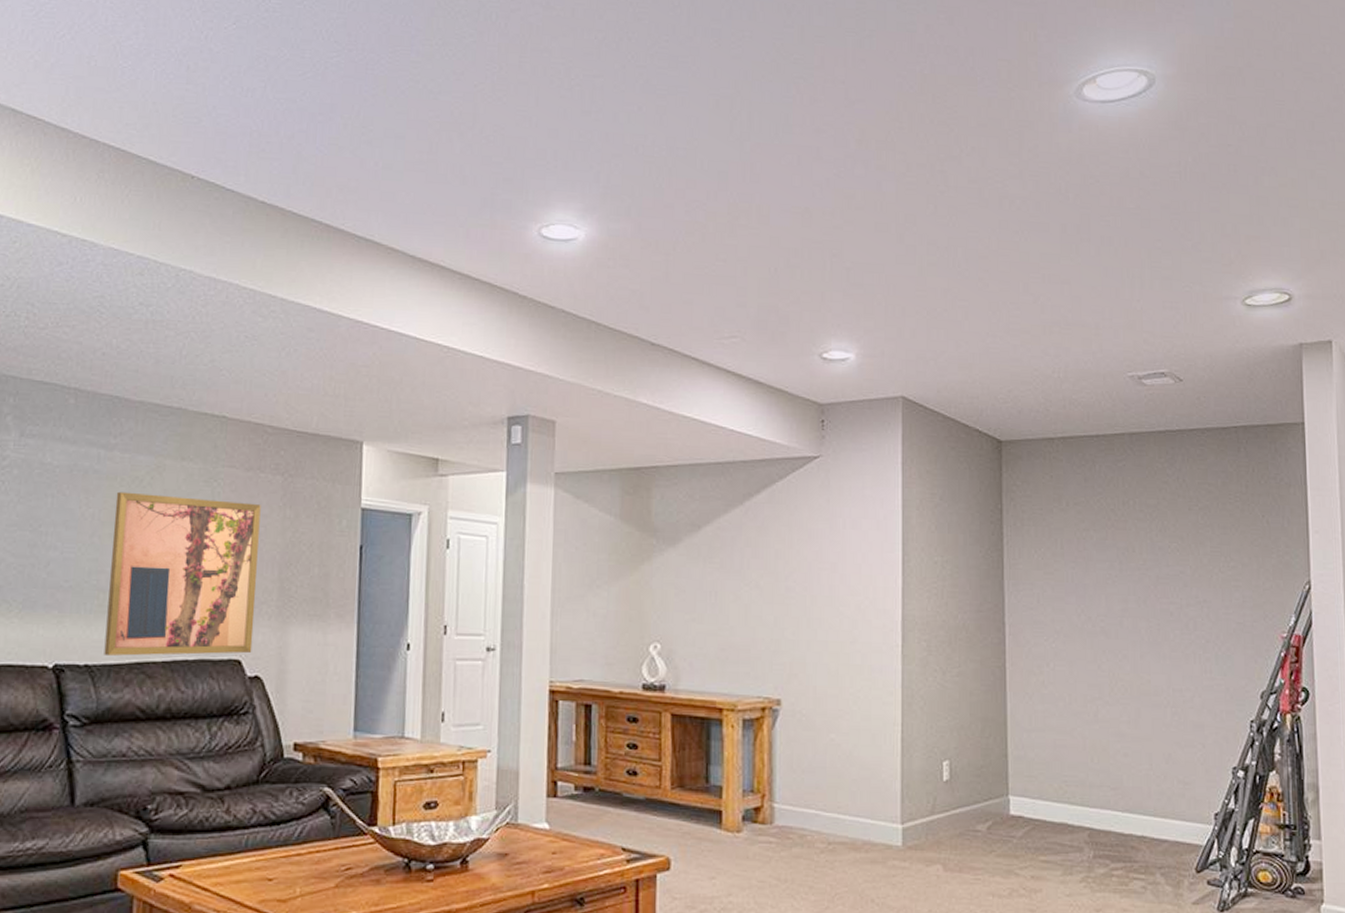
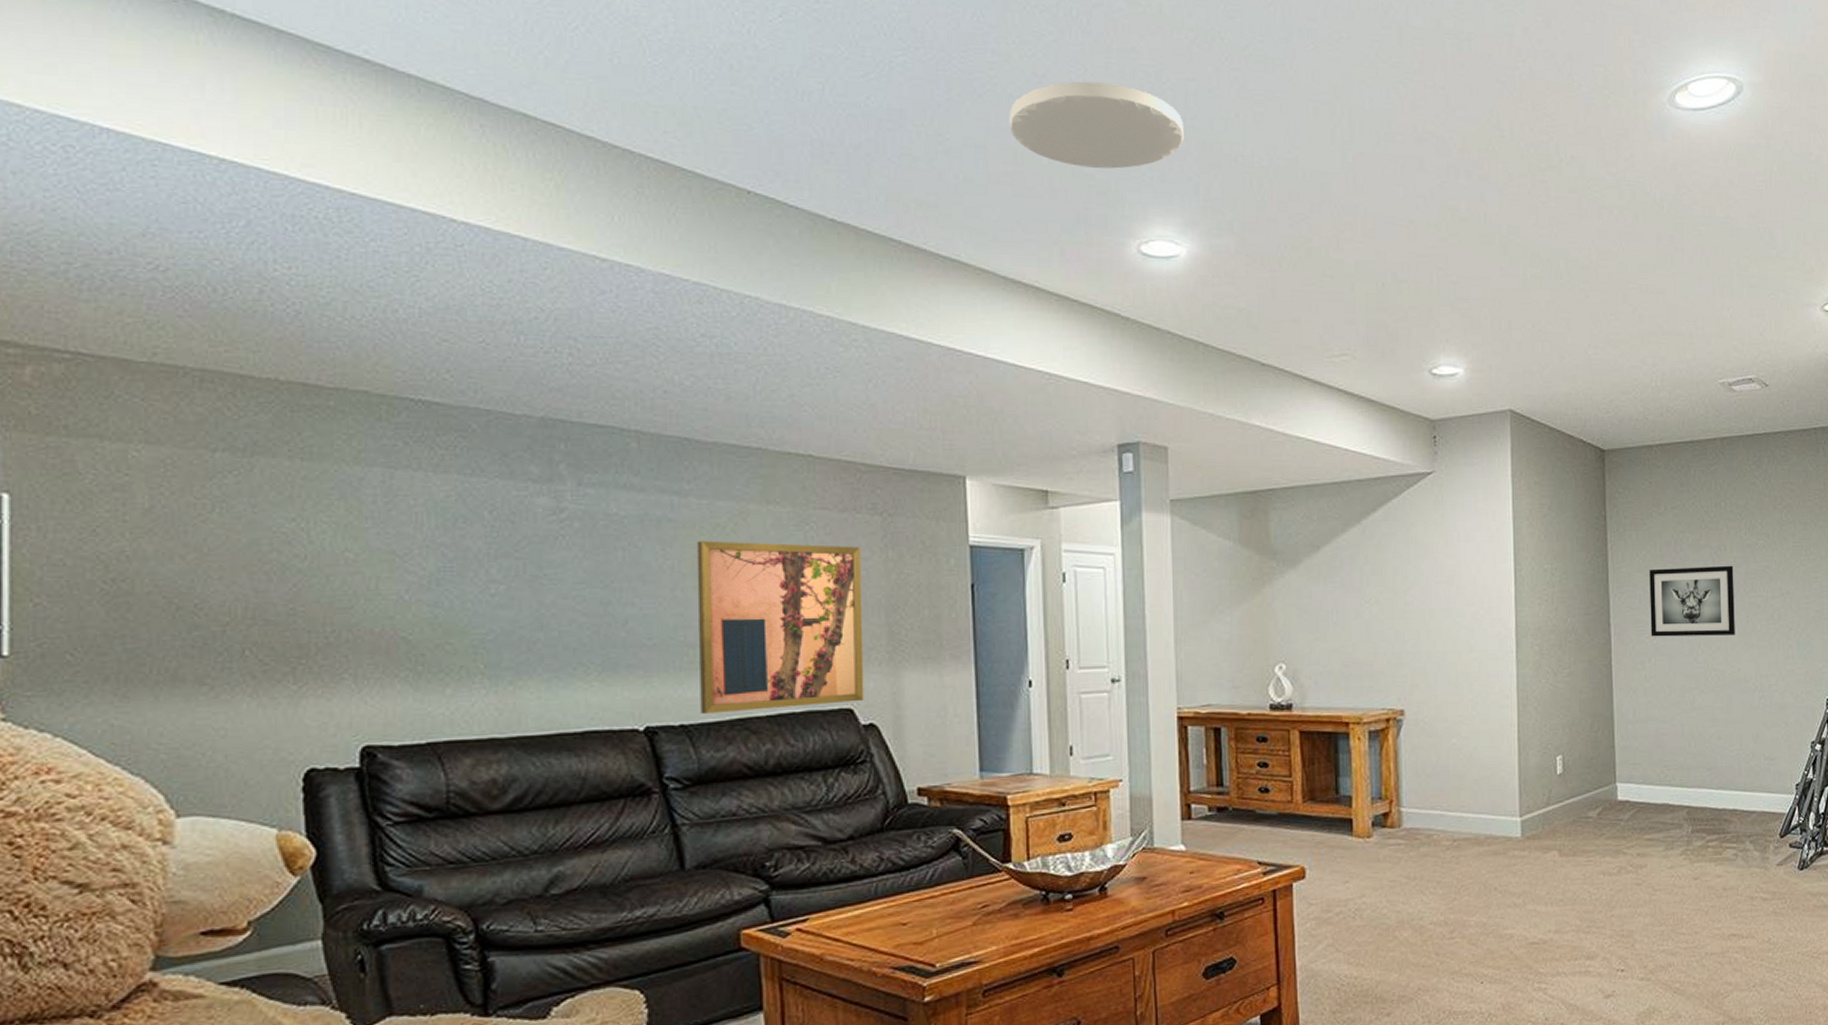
ceiling light: none [427,78,589,158] -> present [1009,81,1184,169]
wall art: none [1049,567,1145,643] -> present [1649,565,1735,637]

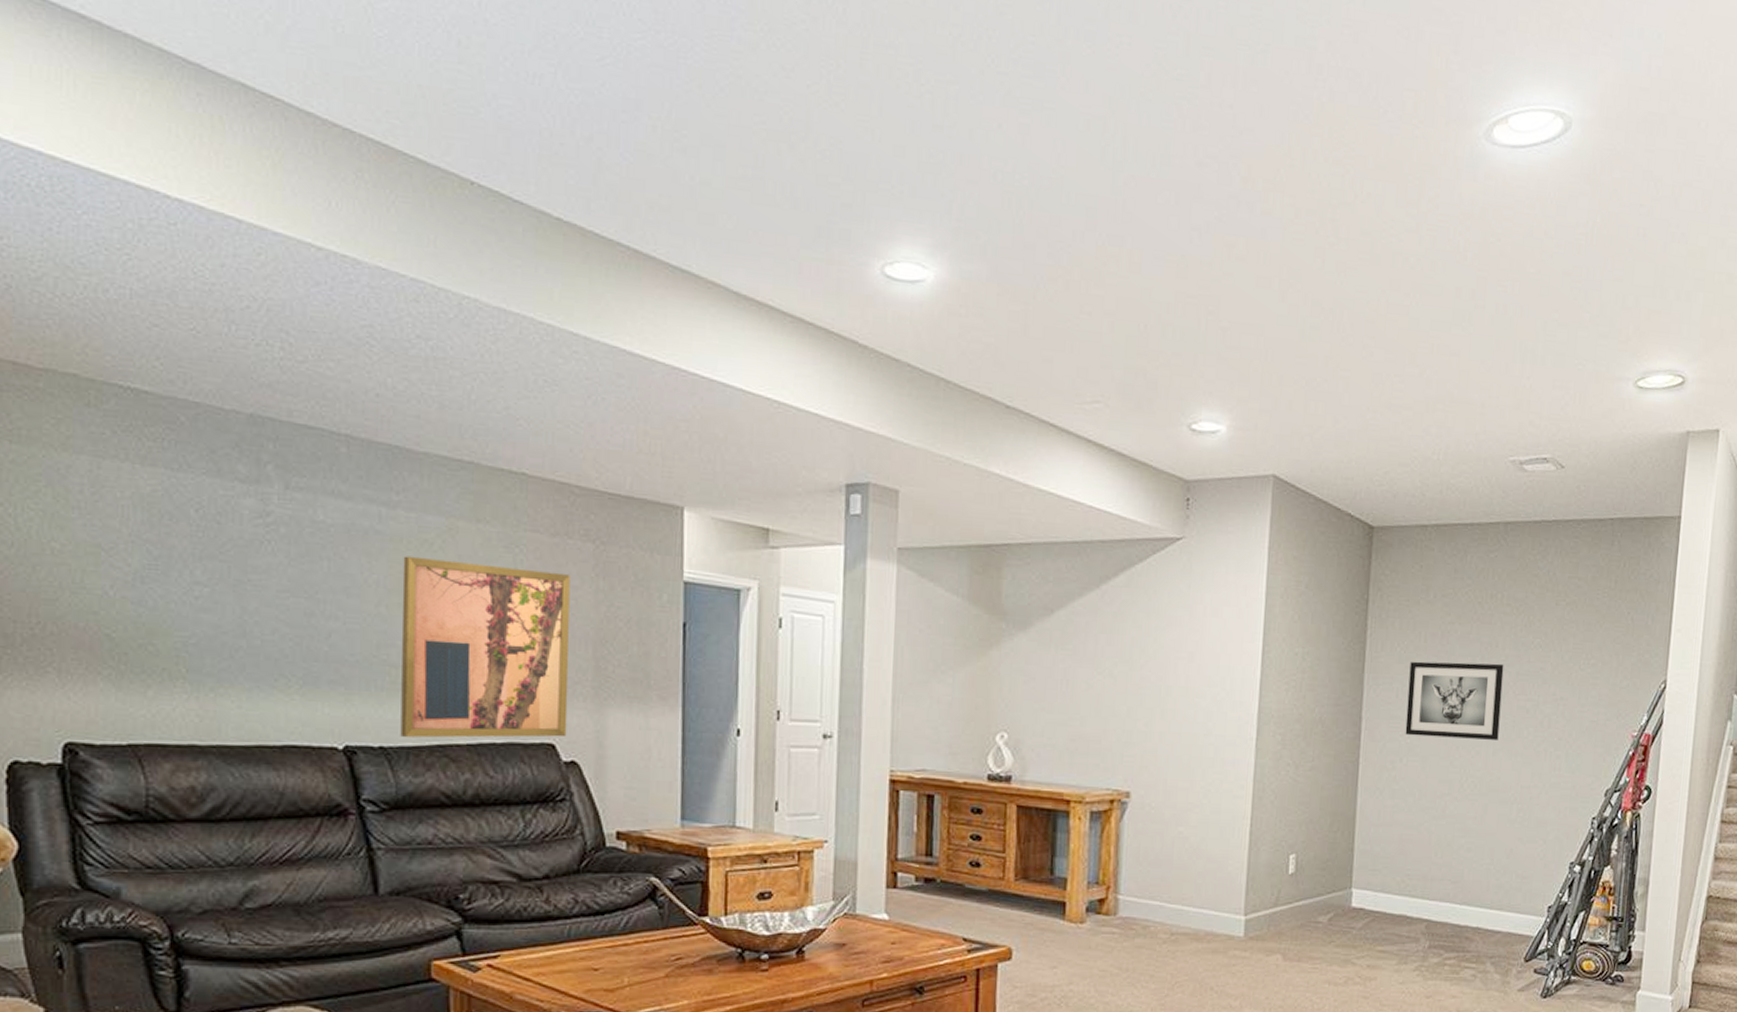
ceiling light: present [1009,81,1184,169] -> none [752,78,941,180]

